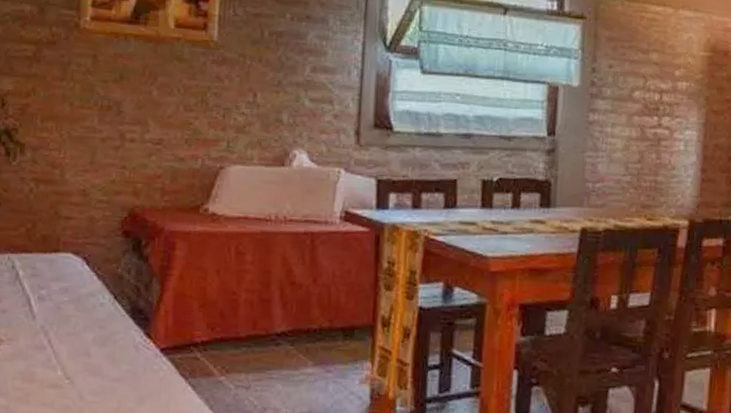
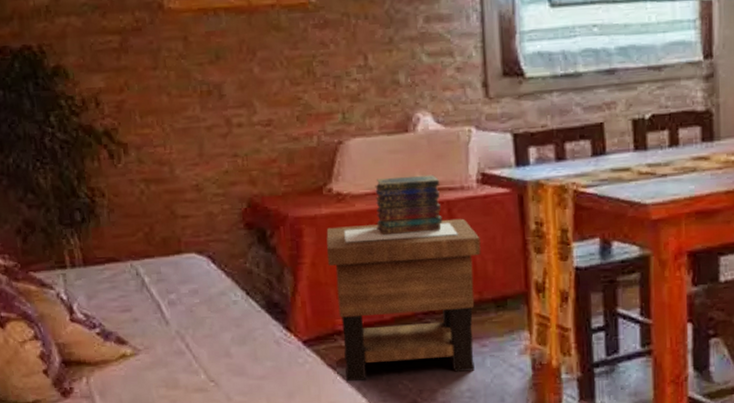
side table: none [194,244,337,395] -> present [326,218,481,382]
book stack: none [244,205,307,259] -> present [375,174,443,235]

